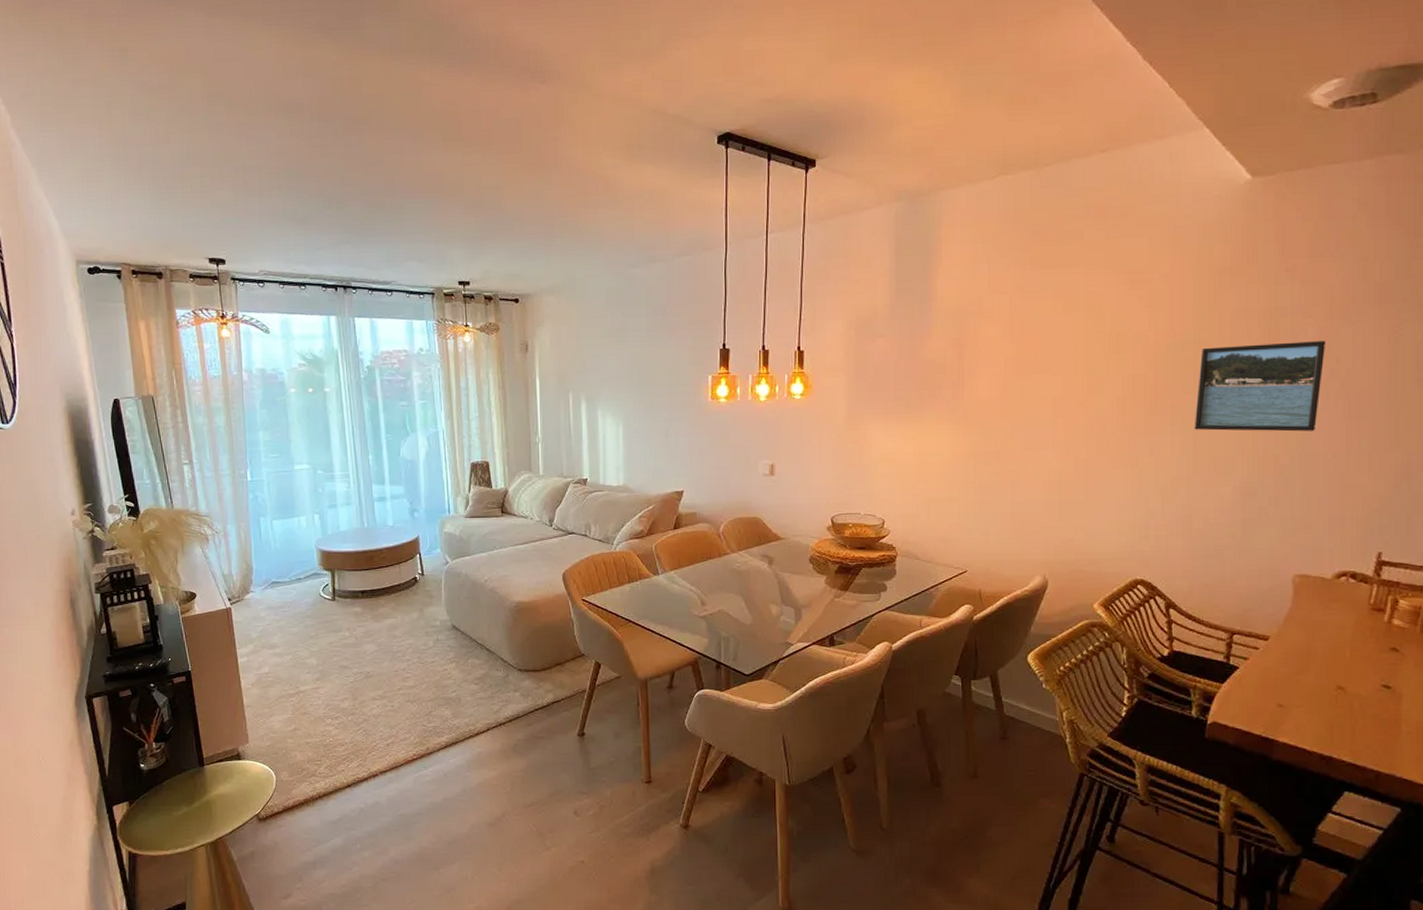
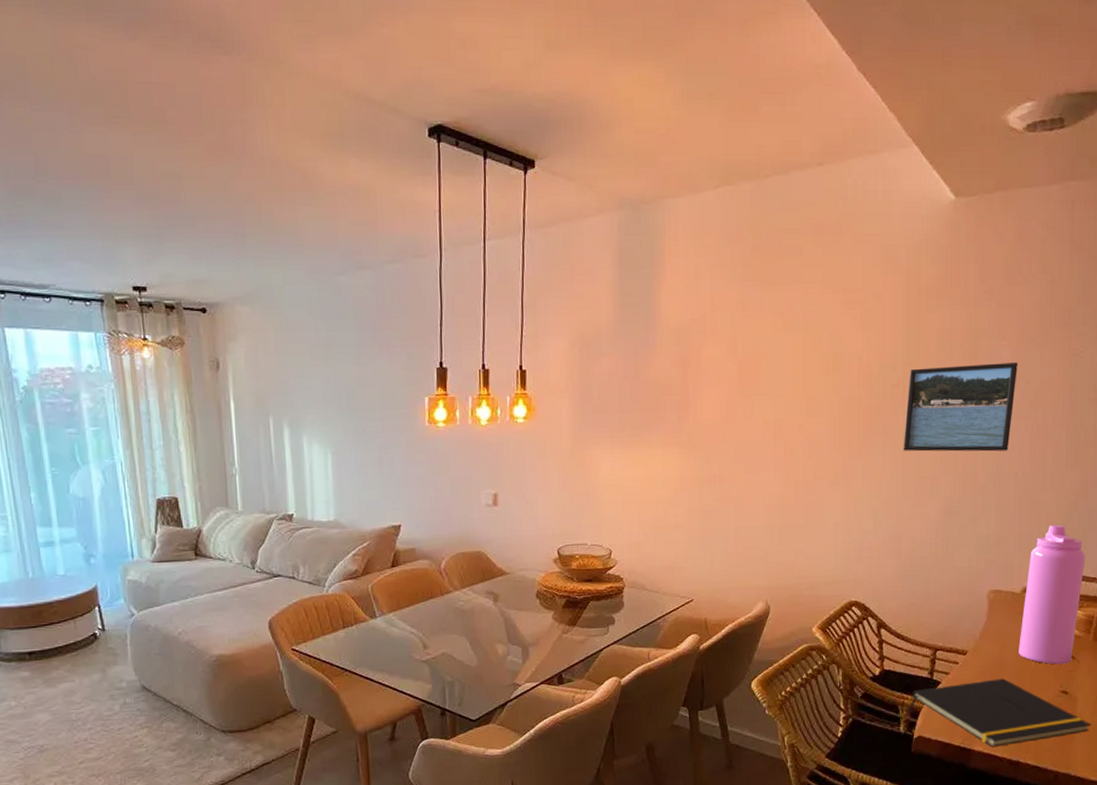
notepad: none [1201,667,1420,740] -> present [908,678,1091,748]
water bottle: none [1330,509,1410,657] -> present [1018,524,1086,665]

